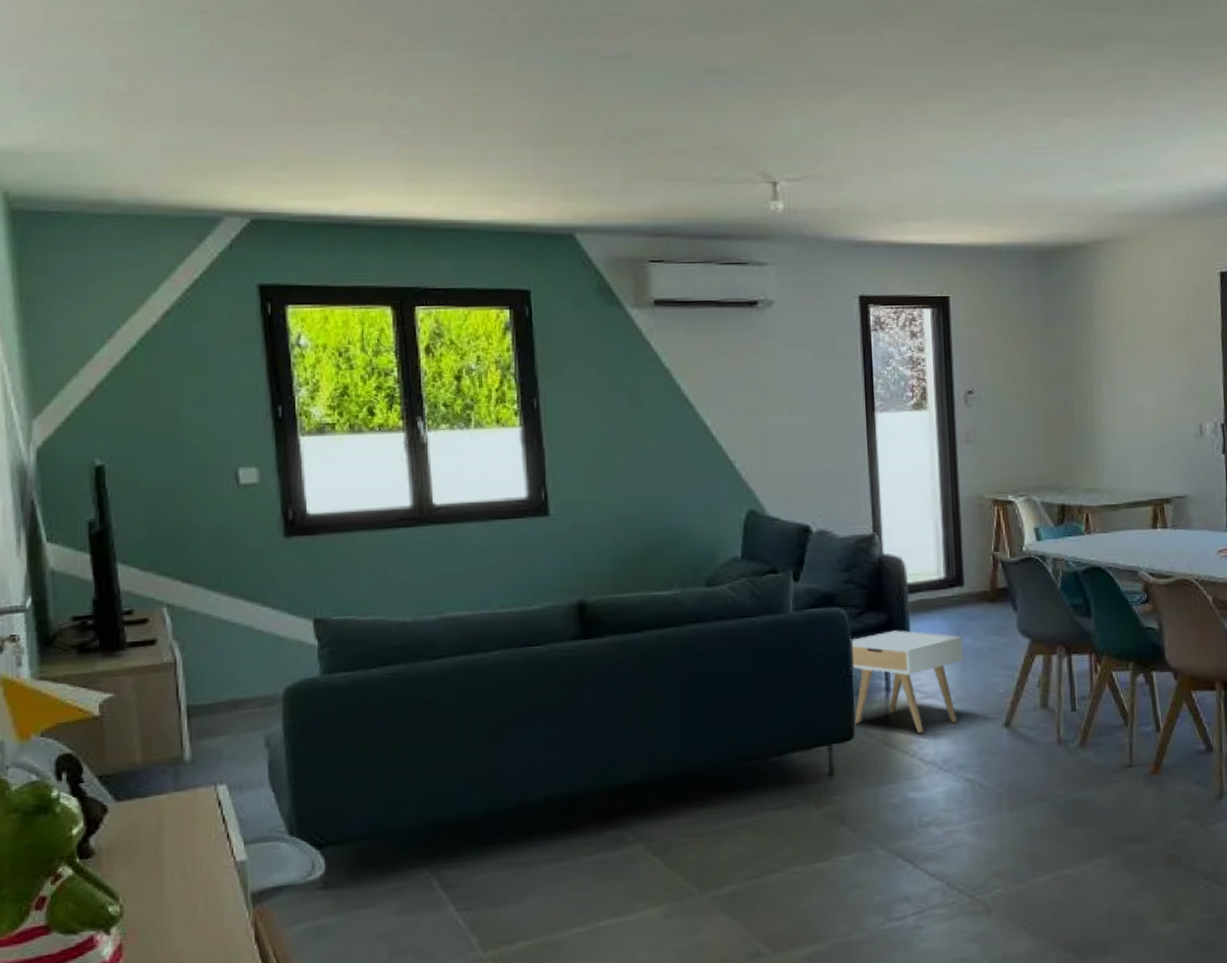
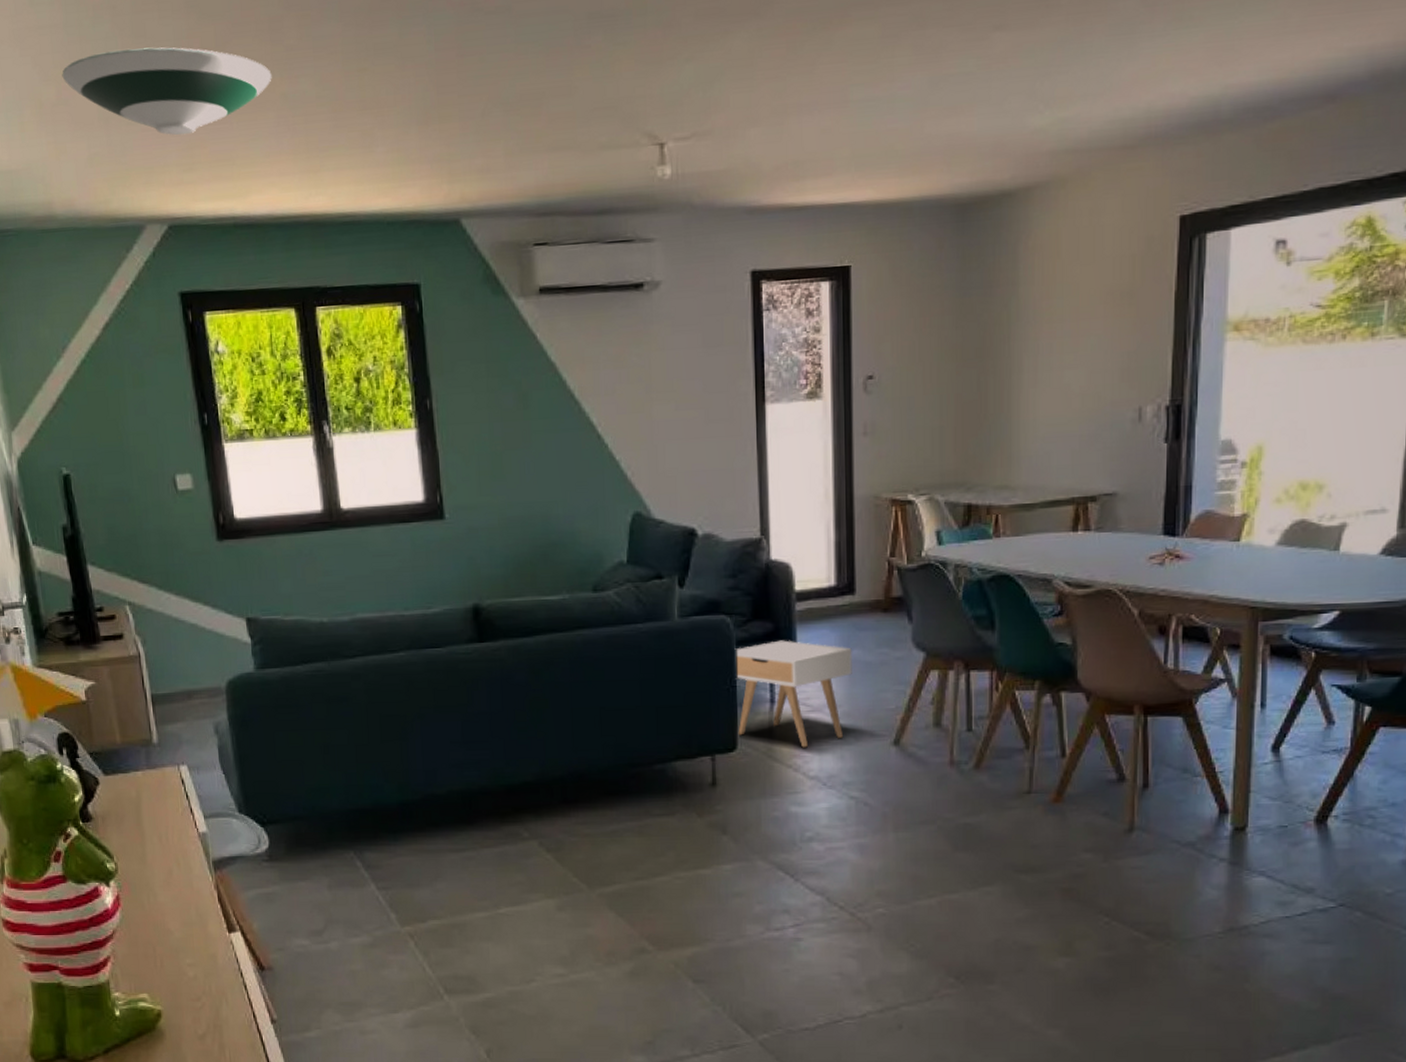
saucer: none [137,52,379,136] -> present [62,47,272,136]

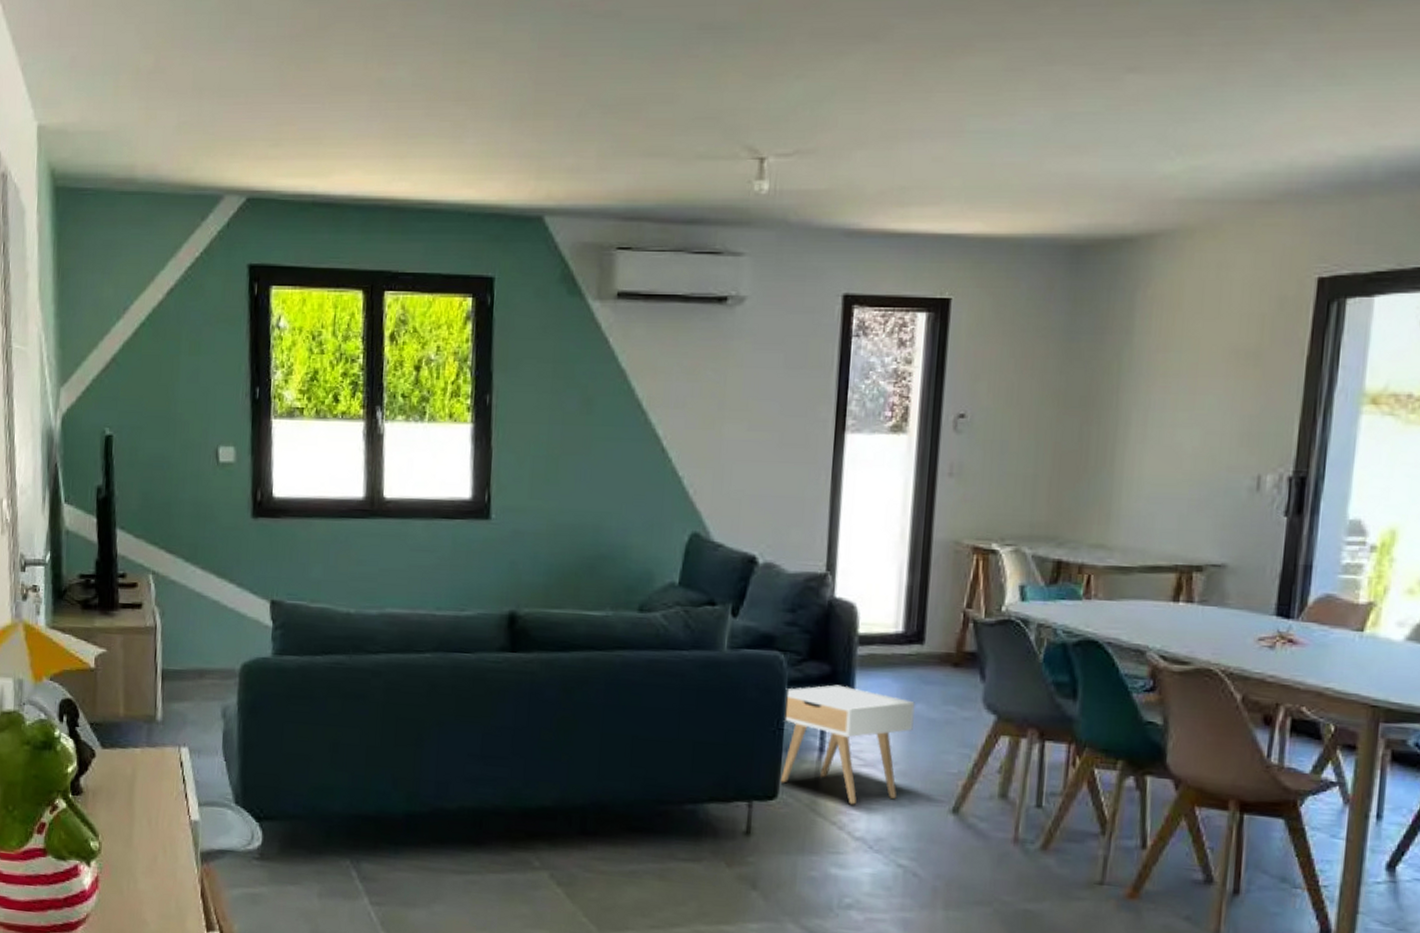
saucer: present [62,47,272,136] -> none [162,24,370,111]

